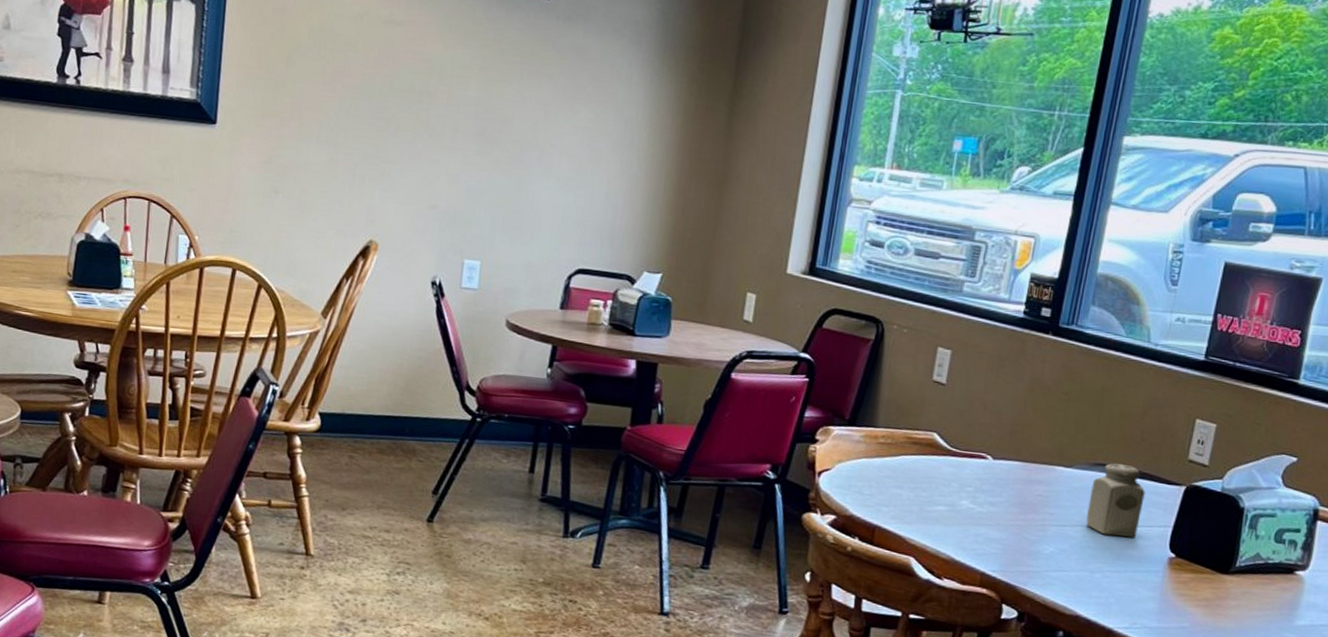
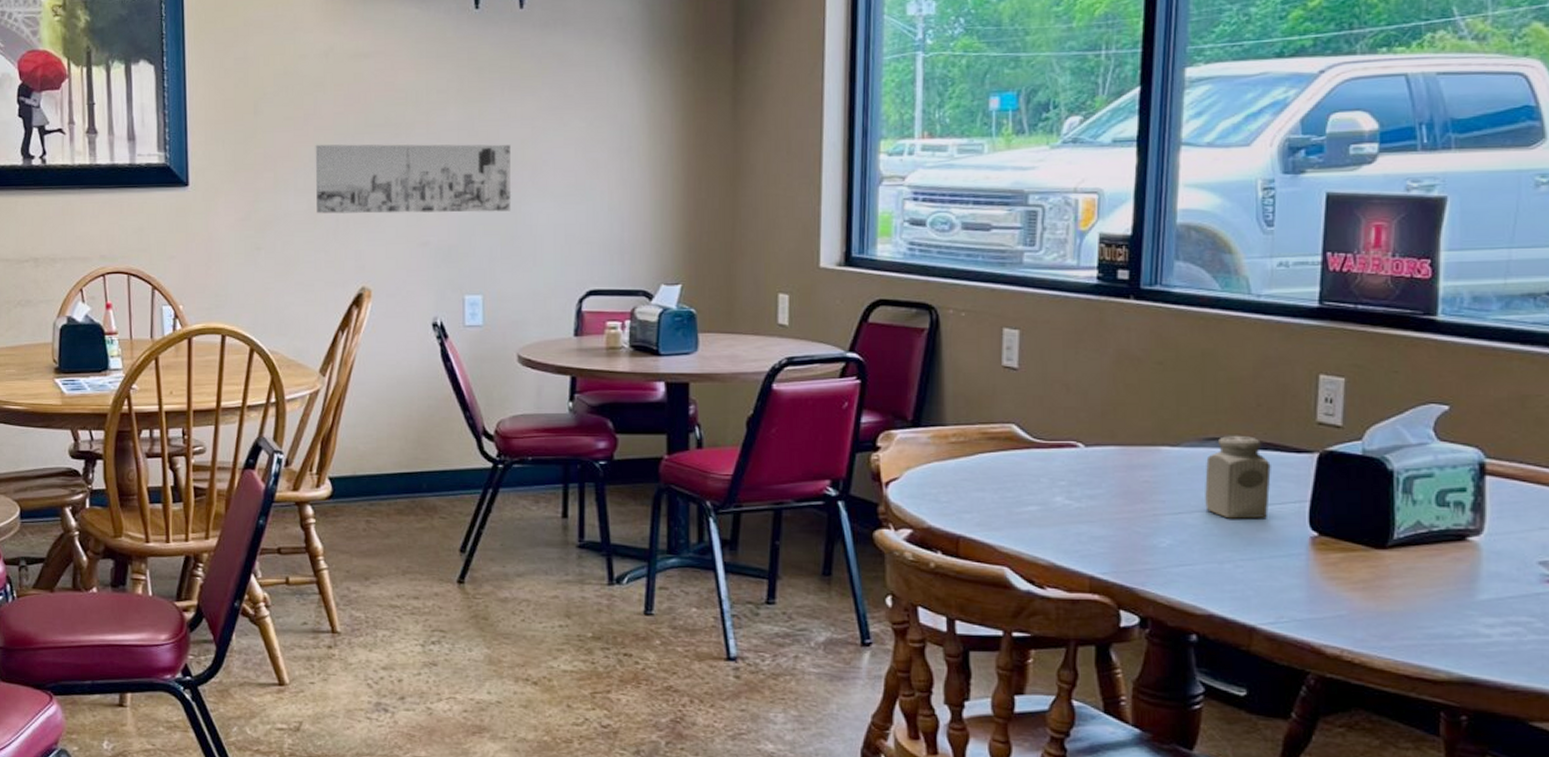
wall art: none [335,100,523,187] -> present [315,144,511,214]

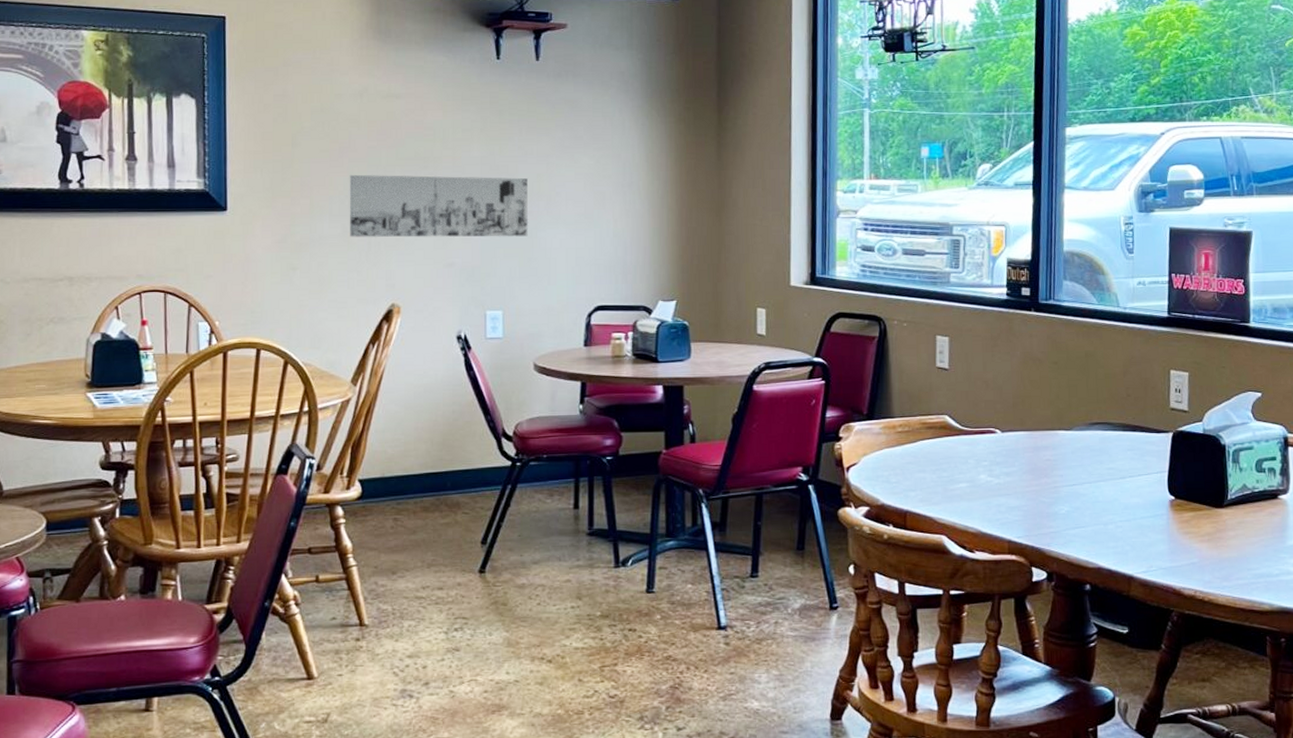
salt shaker: present [1205,435,1271,519] -> none [1091,420,1139,488]

